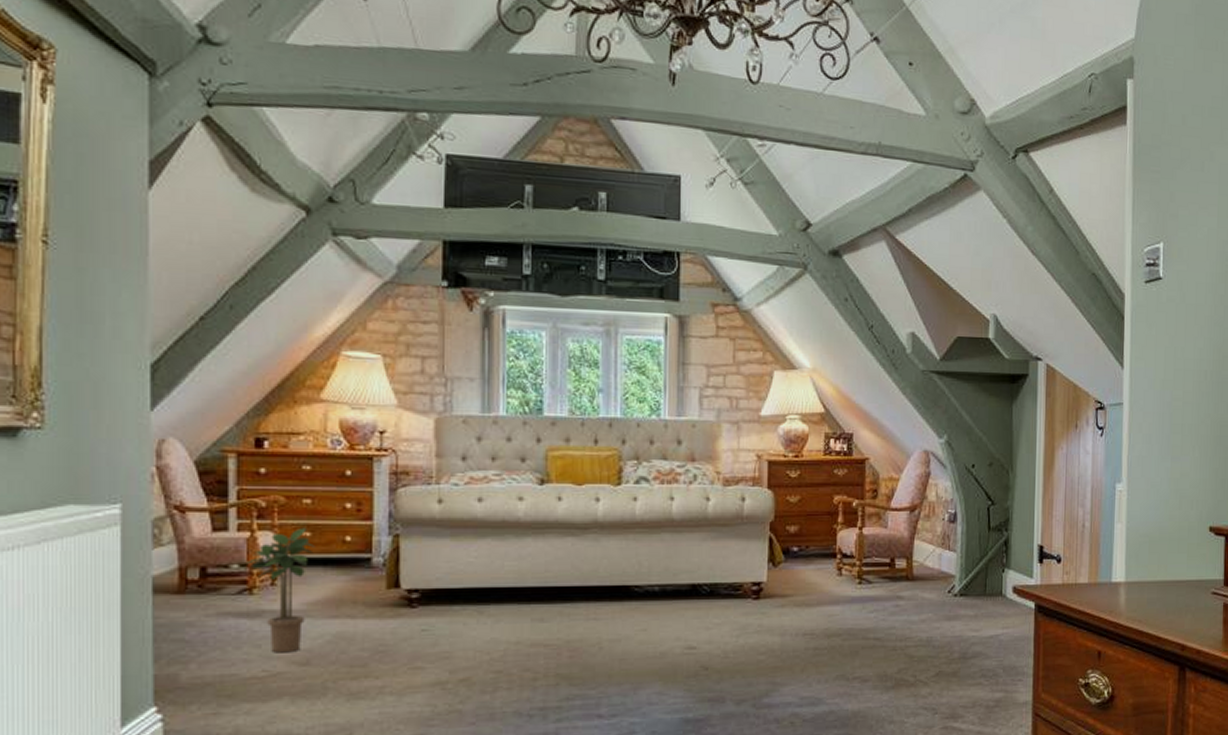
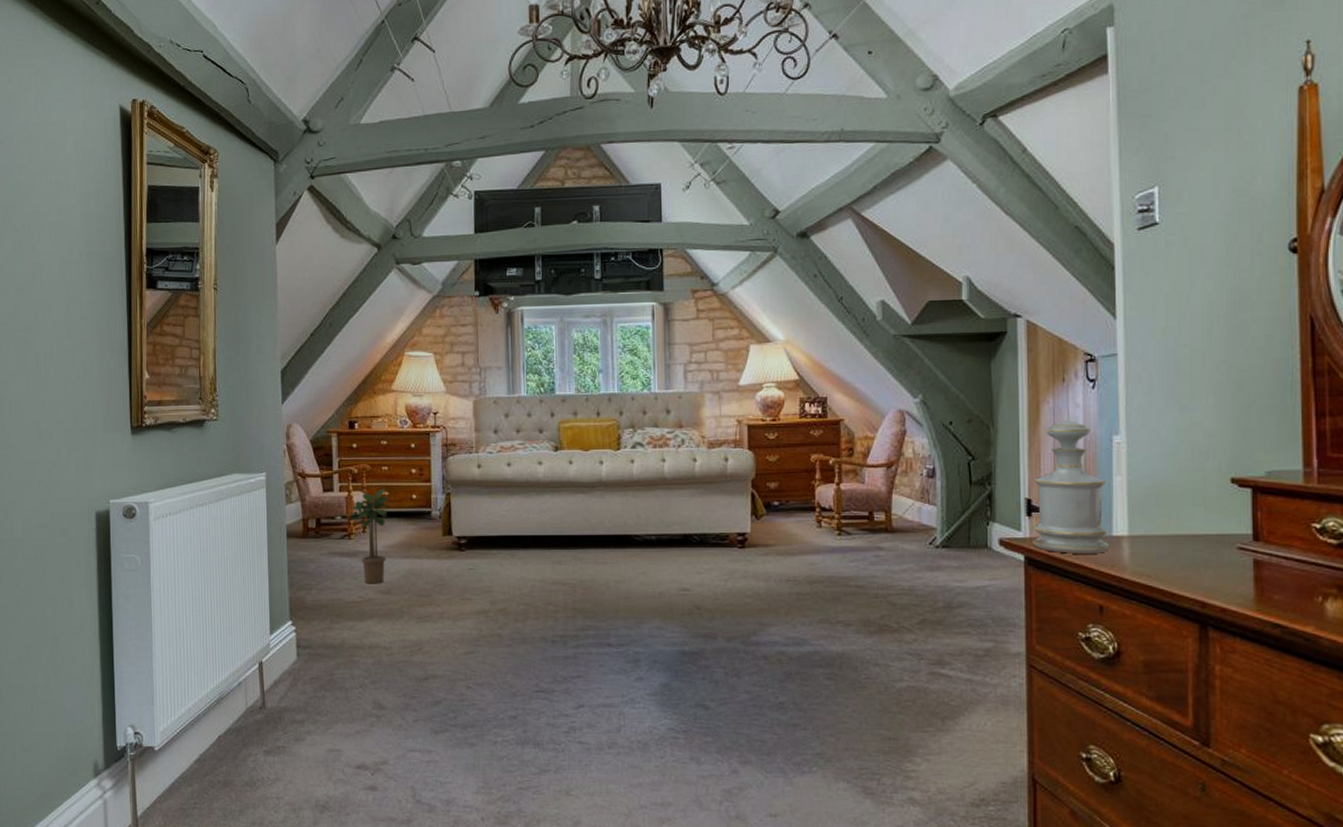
perfume bottle: none [1043,467,1109,601] -> present [1033,420,1109,554]

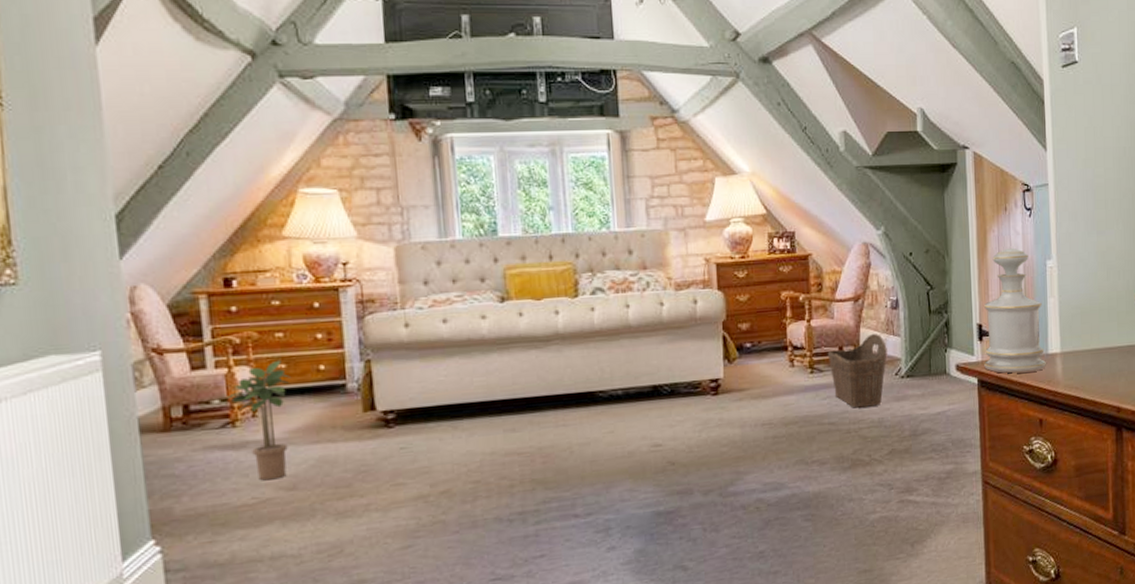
wicker basket: none [856,500,921,574] -> present [827,333,887,408]

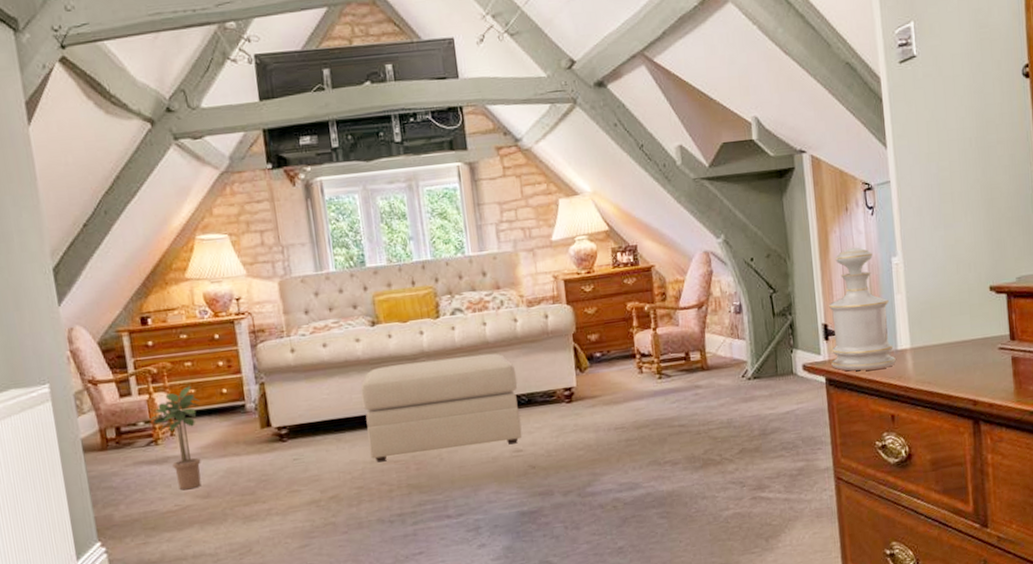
ottoman: none [484,338,662,454] -> present [360,353,522,463]
wicker basket: present [827,333,887,408] -> none [674,337,733,410]

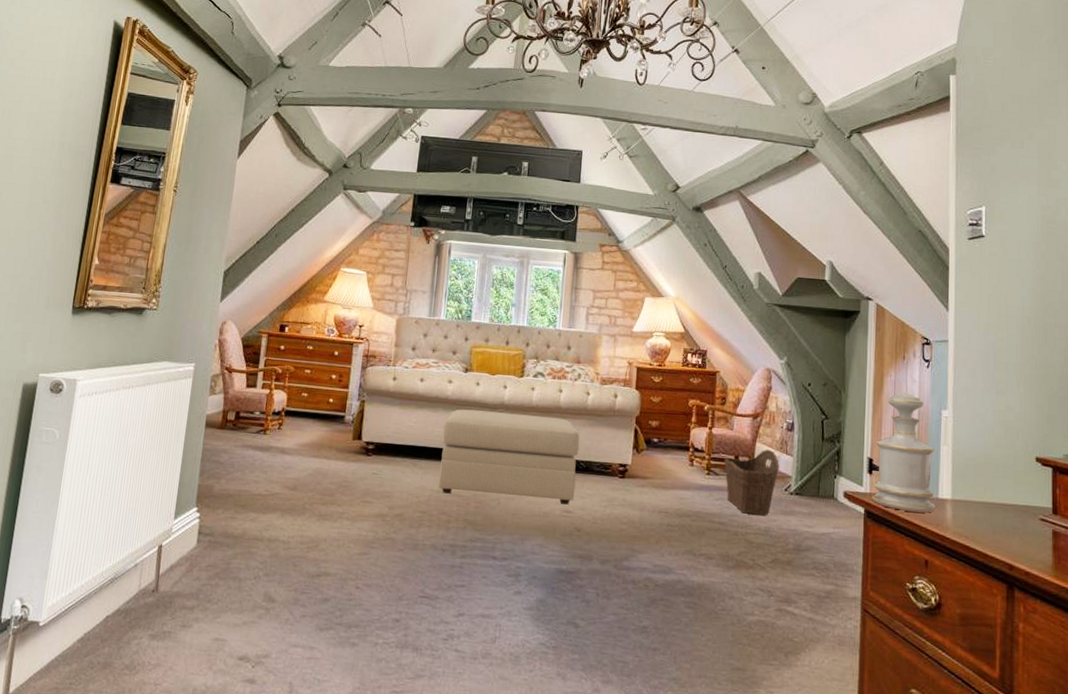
potted plant: present [150,385,202,491] -> none [265,389,310,480]
wicker basket: none [674,337,733,410] -> present [724,449,779,516]

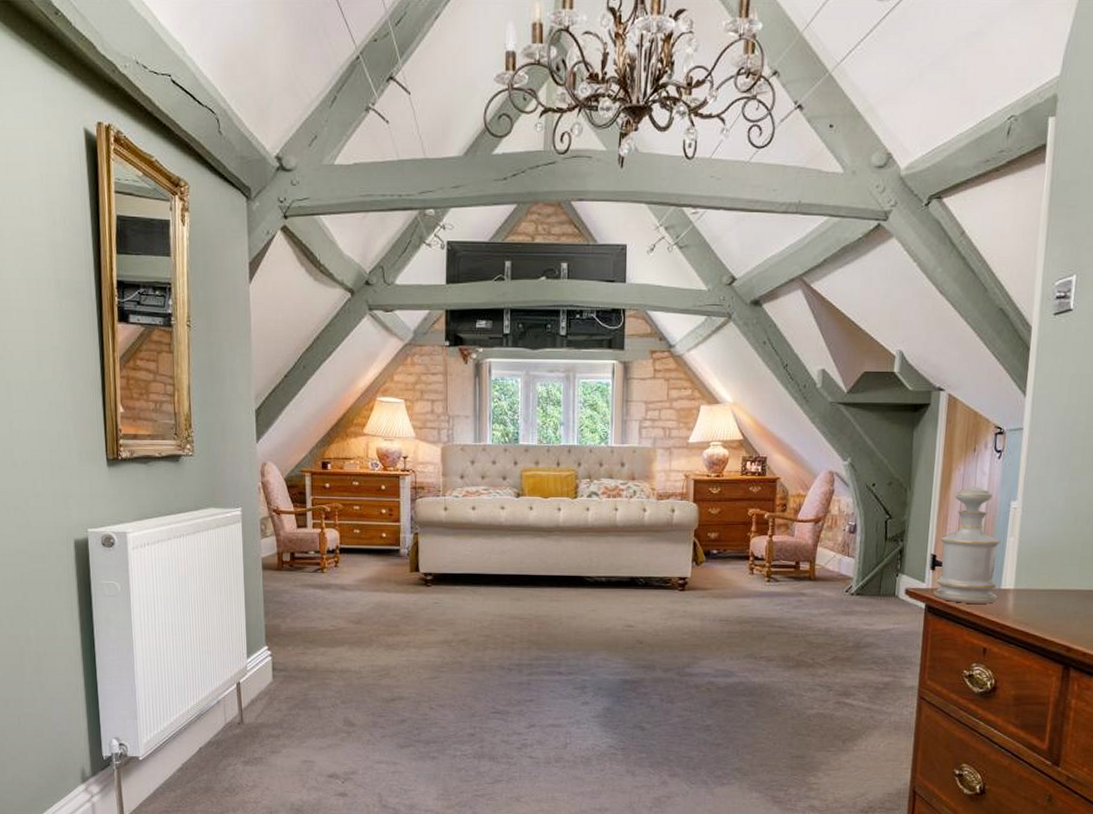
ottoman: present [438,409,580,505] -> none [499,534,638,620]
wicker basket: present [724,449,779,516] -> none [784,552,841,617]

